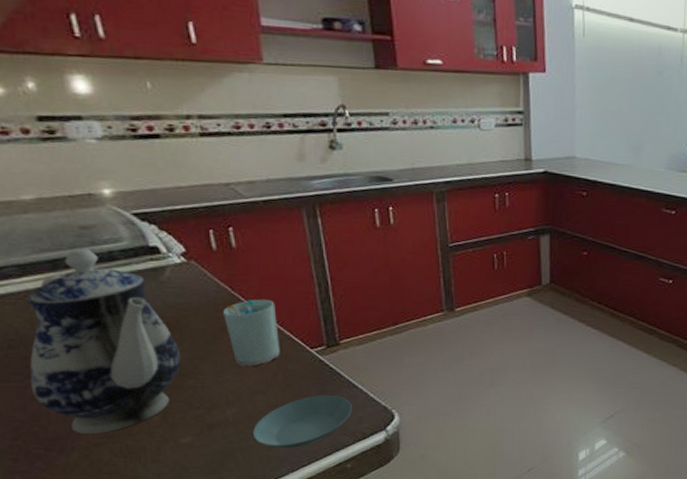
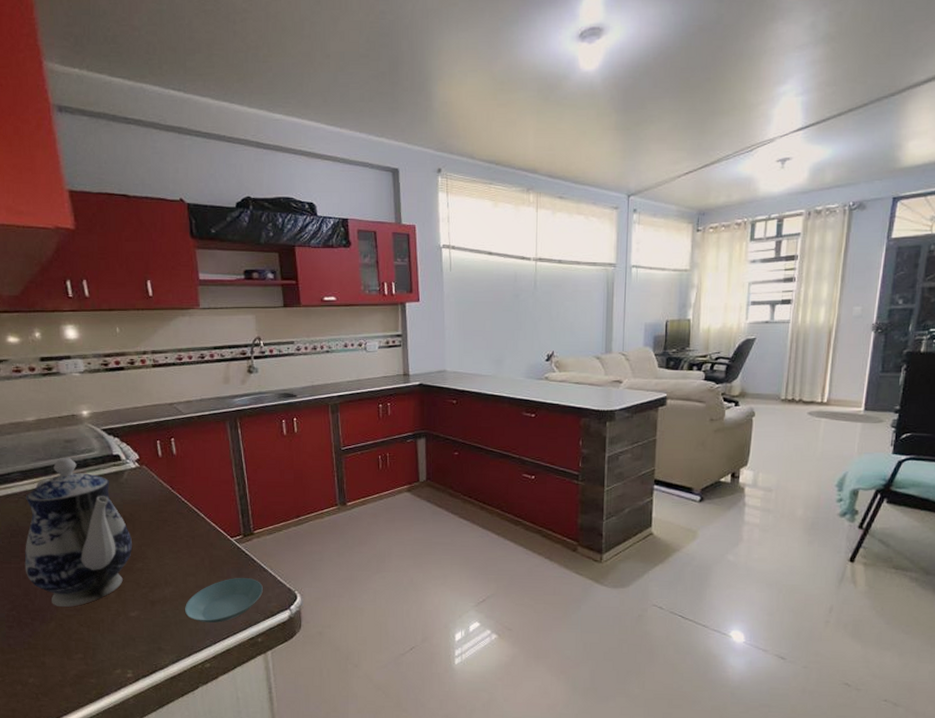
cup: present [223,299,280,367] -> none [165,496,207,553]

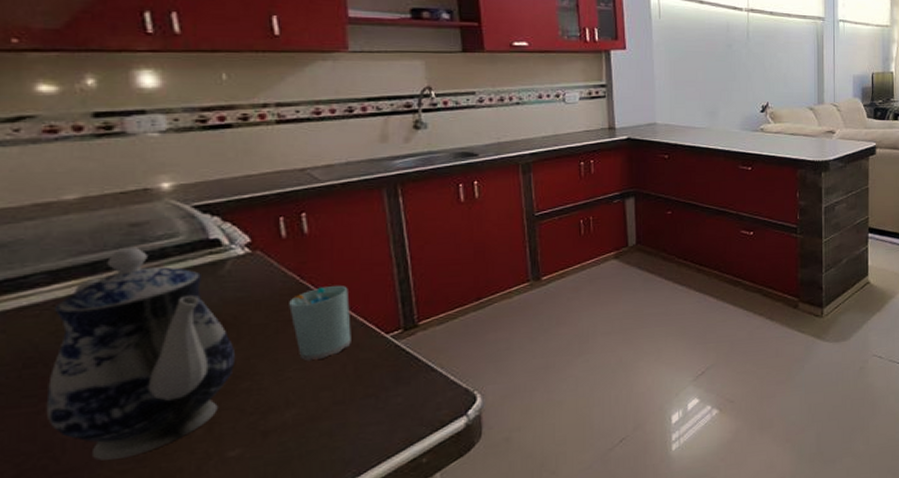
cup: none [165,496,207,553] -> present [289,285,351,361]
saucer: present [185,577,263,624] -> none [315,382,430,450]

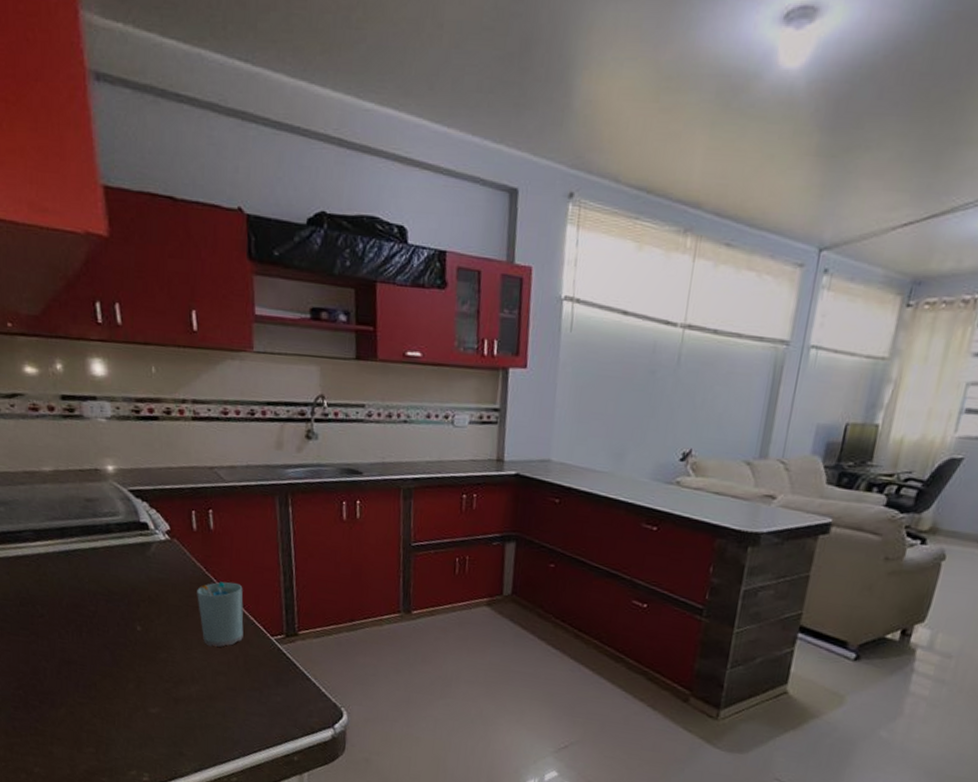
teapot: present [46,246,236,460] -> none [34,519,157,694]

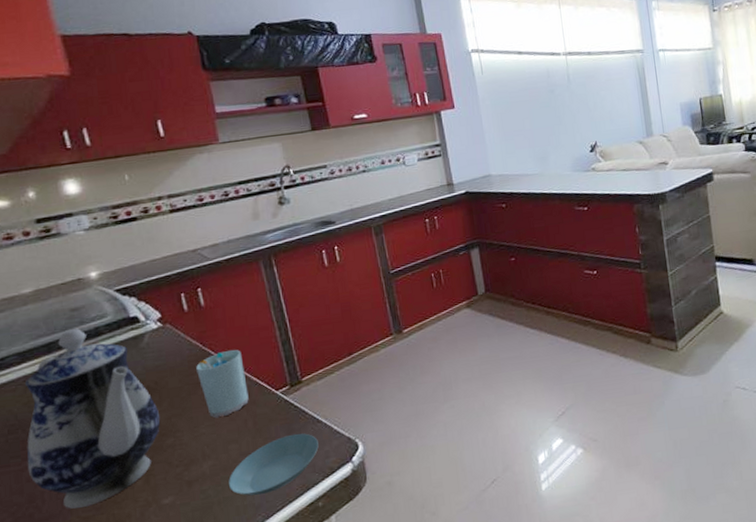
teapot: none [34,519,157,694] -> present [25,328,161,509]
saucer: none [212,683,304,733] -> present [229,433,319,496]

